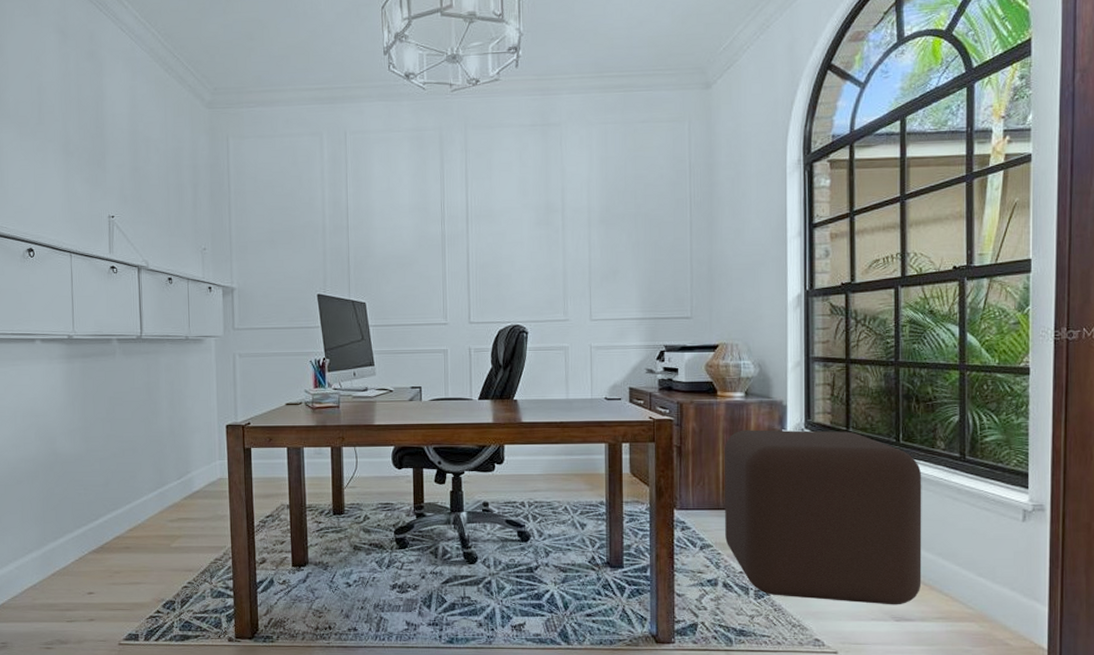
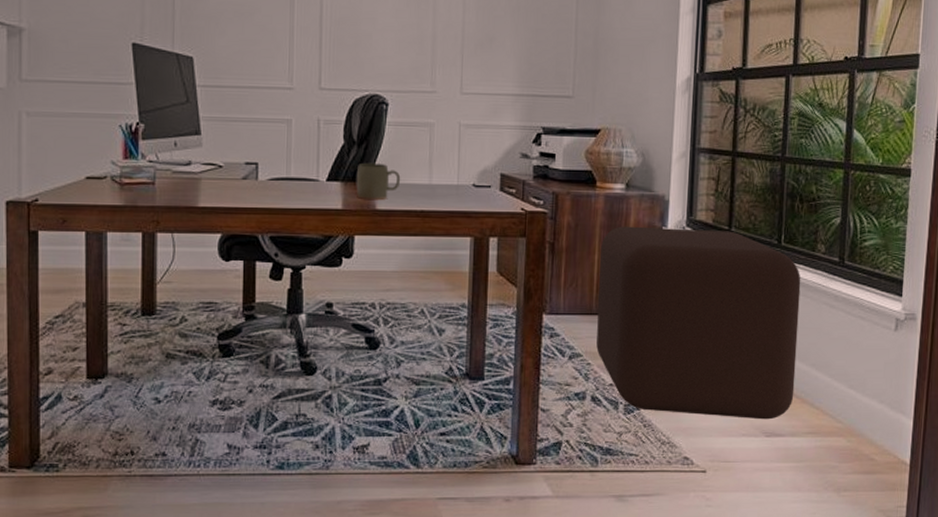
mug: none [503,382,542,415] -> present [356,162,401,201]

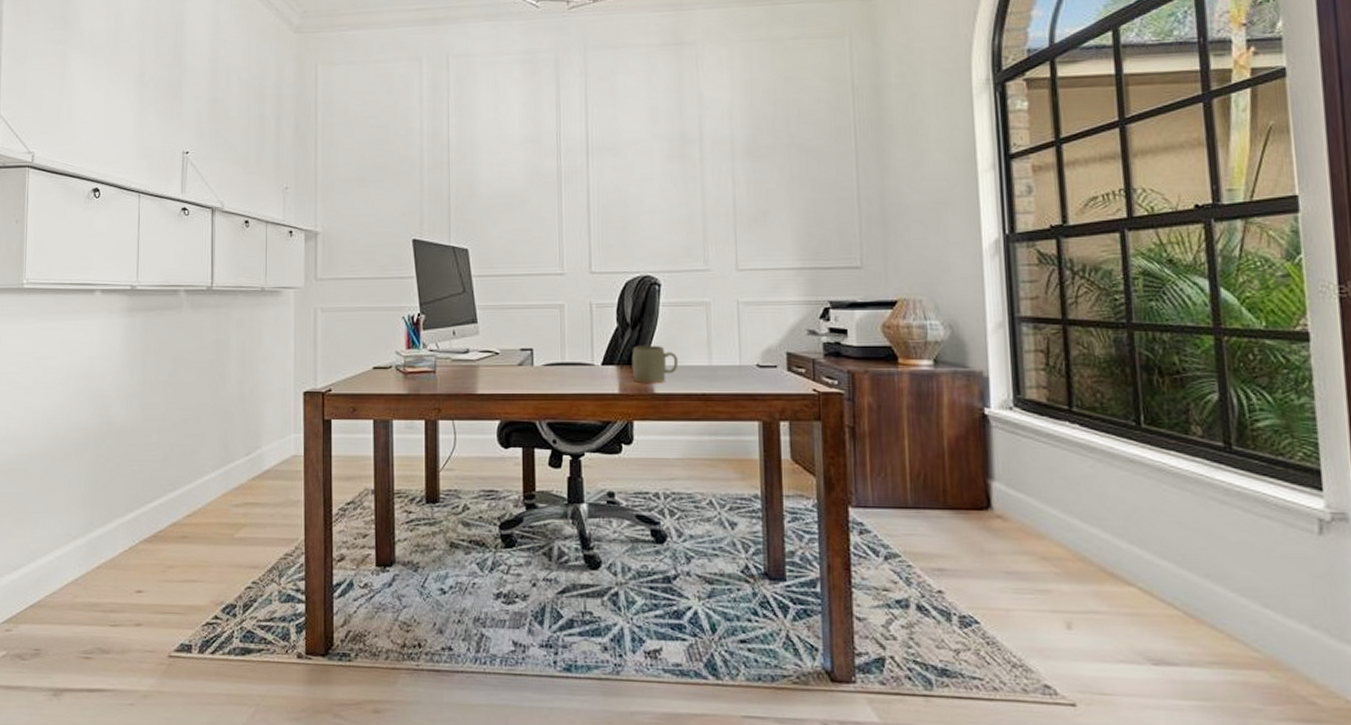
cube: present [596,226,801,420] -> none [911,407,1186,643]

